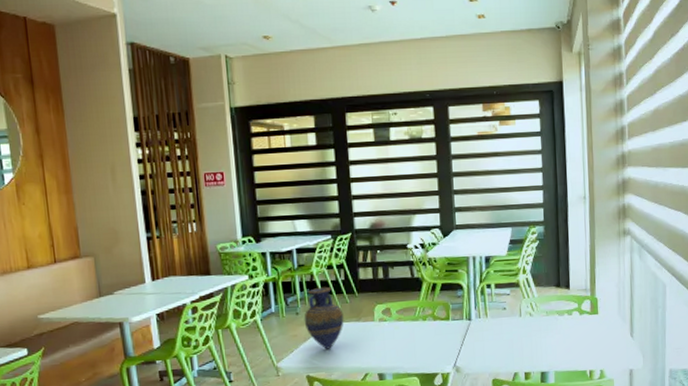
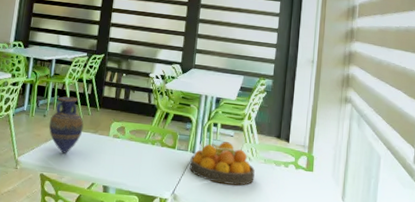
fruit bowl: none [467,301,538,346] -> present [189,141,255,186]

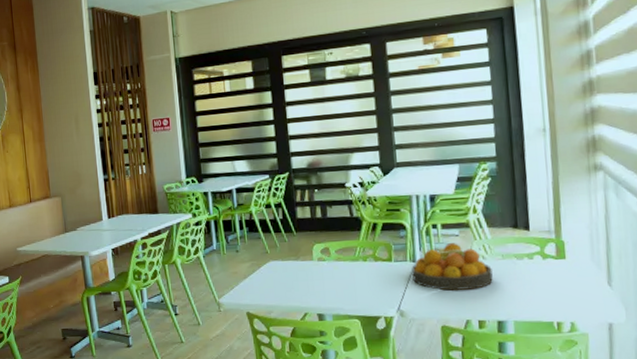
vase: present [48,96,84,154] -> none [243,225,283,287]

